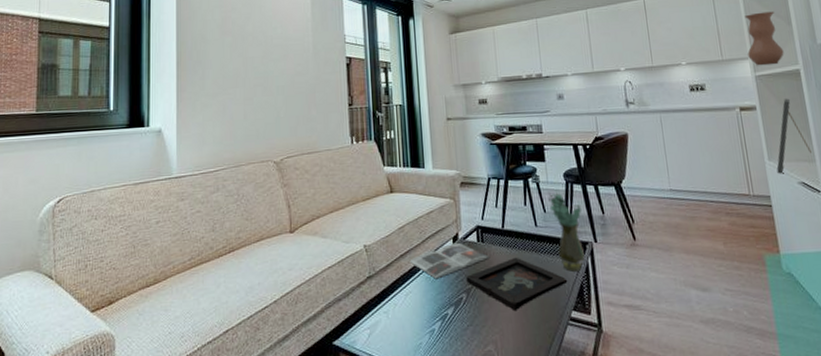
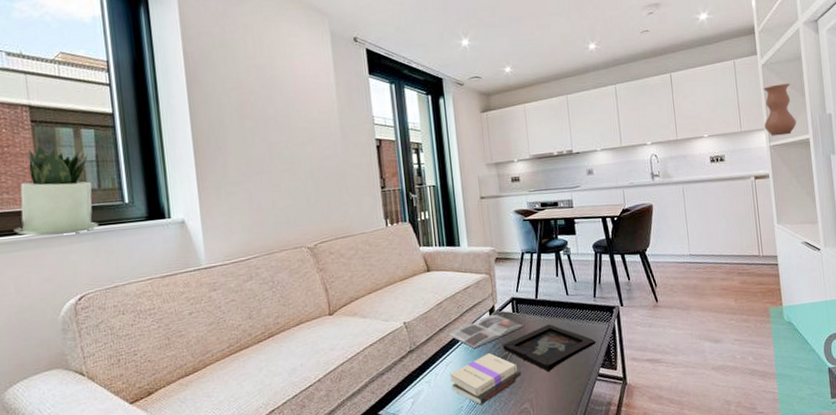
planter: none [10,54,85,139] -> present [13,145,100,236]
books: none [409,284,486,343] -> present [450,352,521,405]
vase: present [548,192,585,272] -> none [578,262,612,334]
picture frame: present [776,98,811,174] -> none [784,166,815,236]

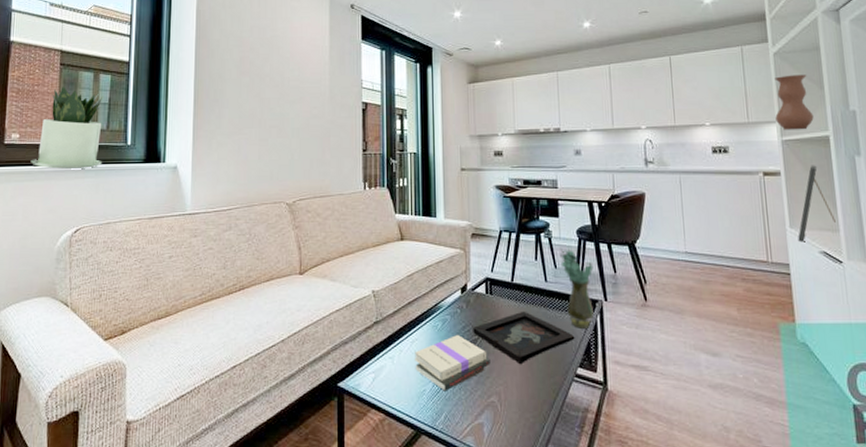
magazine: present [448,315,524,349] -> none [417,294,497,328]
vase: none [578,262,612,334] -> present [560,248,594,328]
picture frame: none [784,166,815,236] -> present [798,165,836,242]

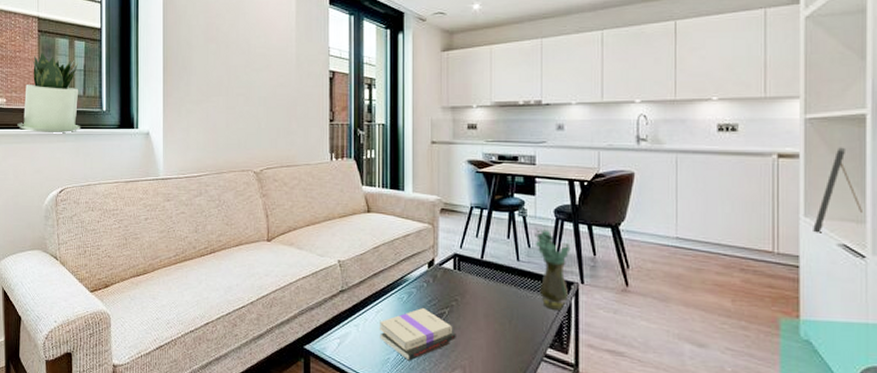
decorative tray: present [473,311,575,363] -> none [439,288,547,340]
vase: present [774,74,814,130] -> none [800,42,849,107]

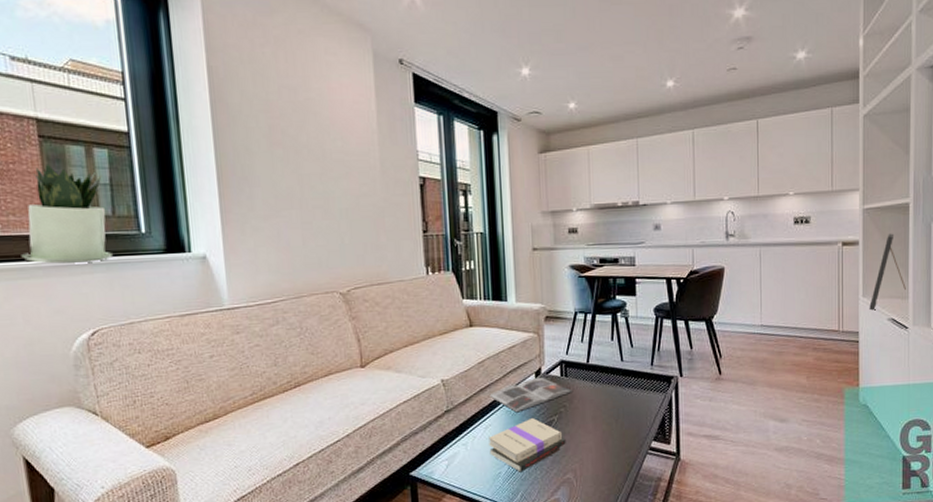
magazine: none [382,268,465,301] -> present [489,378,572,413]
vase: present [535,228,571,310] -> none [637,327,670,404]

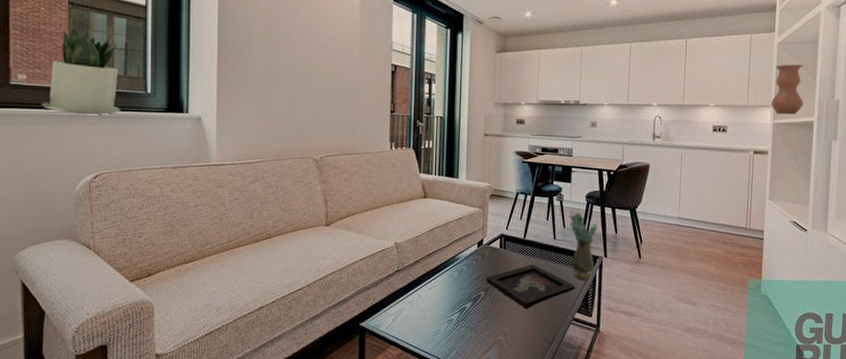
magazine: present [489,378,572,413] -> none [436,248,509,277]
books: present [489,417,566,472] -> none [432,282,500,331]
decorative tray: none [548,391,650,441] -> present [486,264,576,309]
vase: none [637,327,670,404] -> present [569,211,598,280]
vase: none [859,138,896,198] -> present [771,64,804,115]
picture frame: present [869,233,906,311] -> none [774,146,807,213]

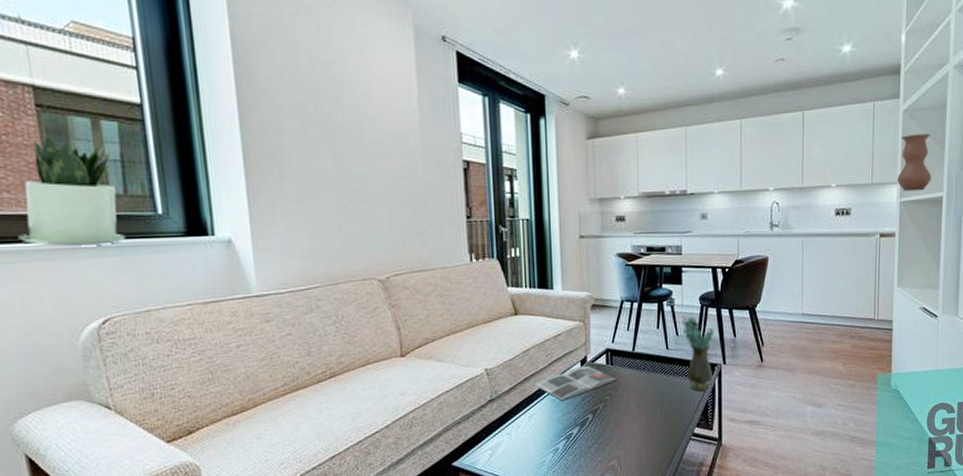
magazine: none [436,248,509,277] -> present [534,366,618,401]
decorative tray: present [486,264,576,309] -> none [593,378,694,428]

